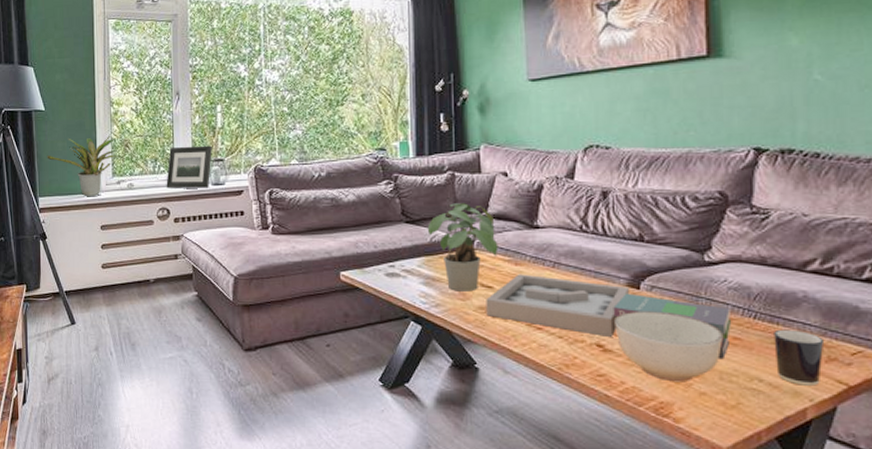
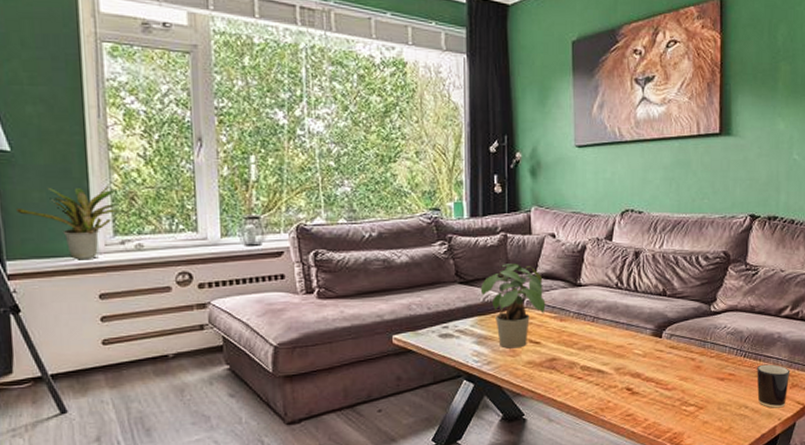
picture frame: present [166,145,212,189] -> none [187,201,245,250]
decorative tray: present [486,274,630,337] -> none [534,329,654,381]
books: present [613,293,732,360] -> none [640,341,729,393]
bowl: present [615,311,724,381] -> none [641,356,722,414]

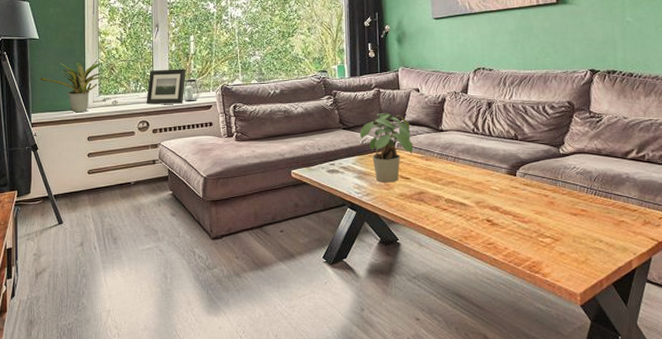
picture frame: none [187,201,245,250] -> present [146,68,186,105]
mug: present [756,364,790,408] -> none [608,202,642,243]

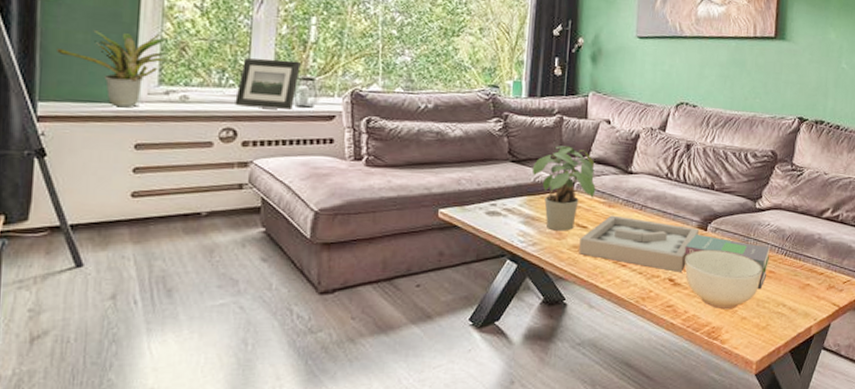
decorative tray: none [405,167,510,214] -> present [579,215,700,272]
books: none [498,179,580,227] -> present [684,234,770,289]
bowl: none [499,192,575,245] -> present [685,249,763,308]

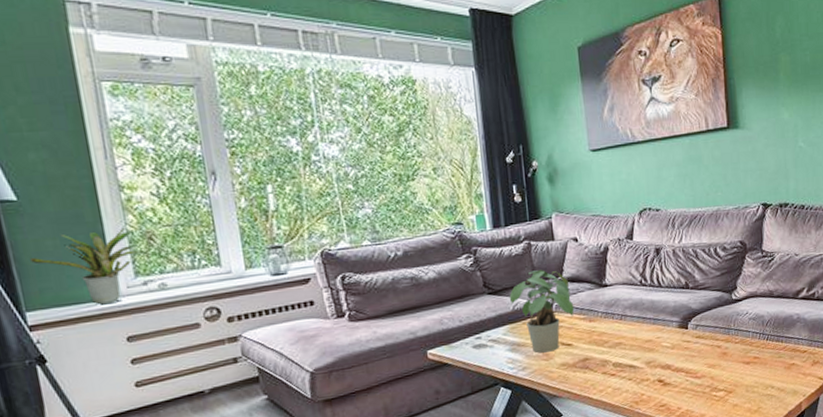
picture frame: present [235,58,301,110] -> none [210,231,269,285]
decorative tray: present [579,215,700,272] -> none [567,328,681,373]
books: present [684,234,770,289] -> none [669,333,753,376]
bowl: present [685,249,763,308] -> none [671,345,748,400]

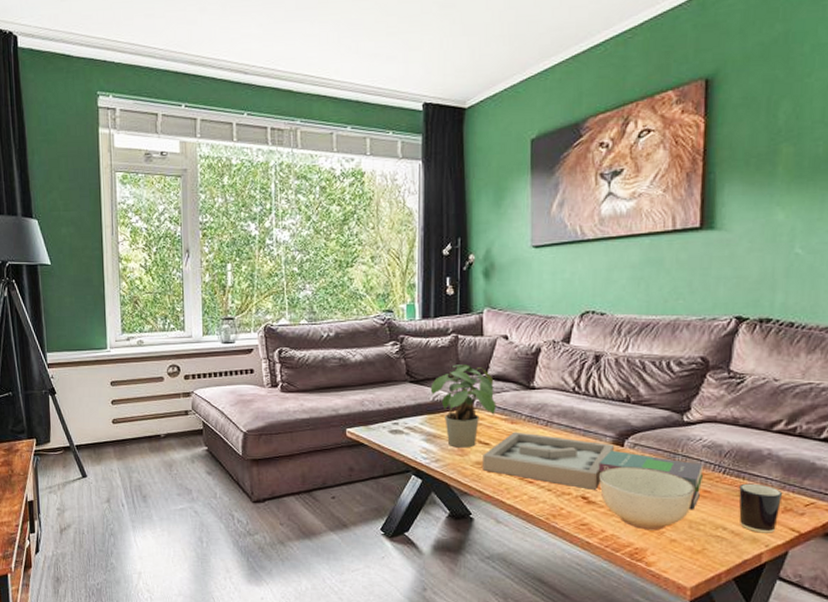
potted plant: present [30,227,152,306] -> none [54,291,135,353]
decorative tray: none [567,328,681,373] -> present [482,431,615,490]
books: none [669,333,753,376] -> present [598,450,704,510]
bowl: none [671,345,748,400] -> present [599,466,696,530]
mug: none [779,344,811,386] -> present [738,483,783,533]

